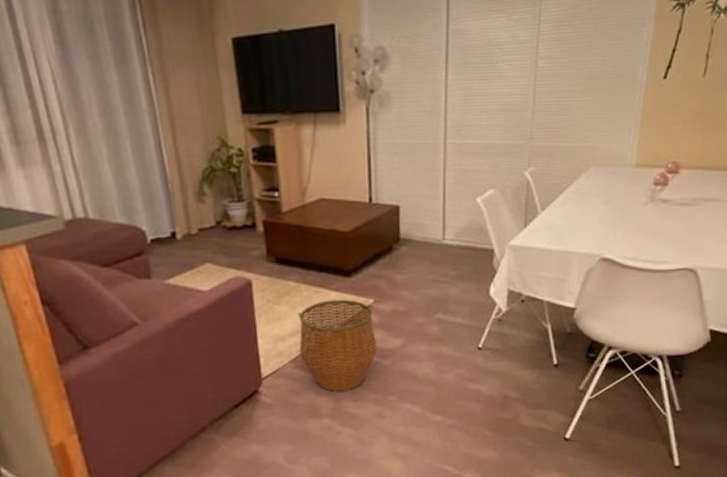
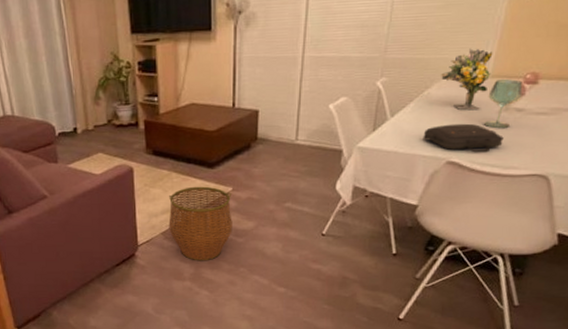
laptop bag: none [575,216,652,248] -> present [422,123,504,153]
bouquet: none [588,136,636,202] -> present [441,48,493,110]
wine glass: none [633,169,666,221] -> present [484,79,523,128]

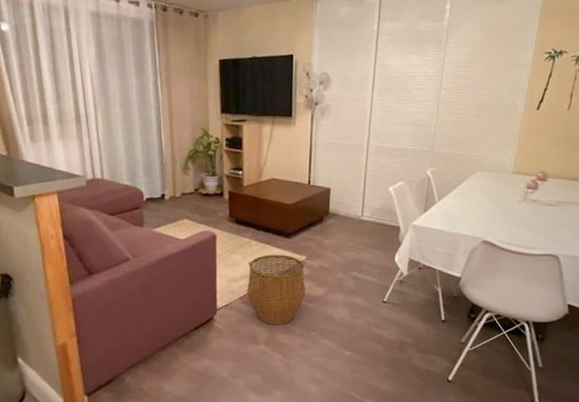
laptop bag: present [422,123,504,153] -> none [463,209,524,235]
bouquet: present [441,48,493,110] -> none [476,149,514,199]
wine glass: present [484,79,523,128] -> none [509,176,536,215]

